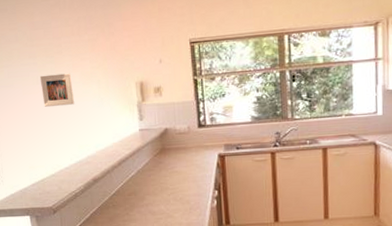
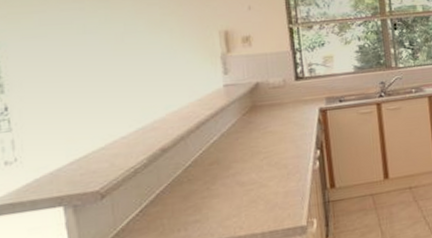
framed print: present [39,73,75,107] -> none [87,20,138,62]

